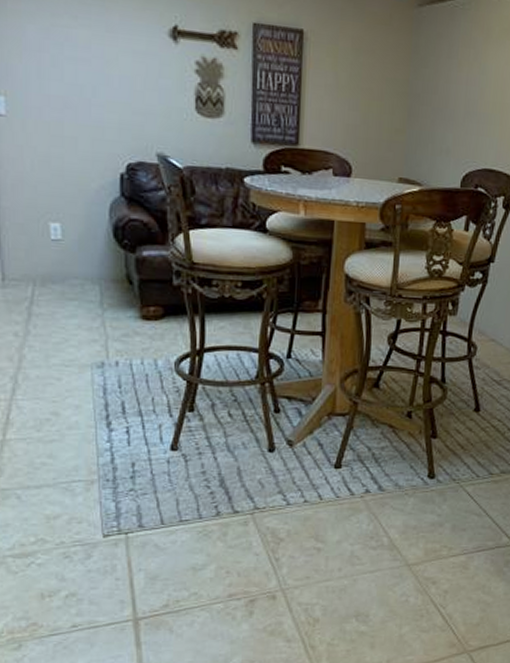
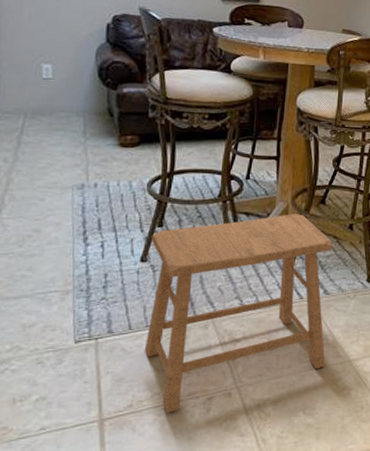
stool: none [178,399,388,614] -> present [144,214,333,413]

